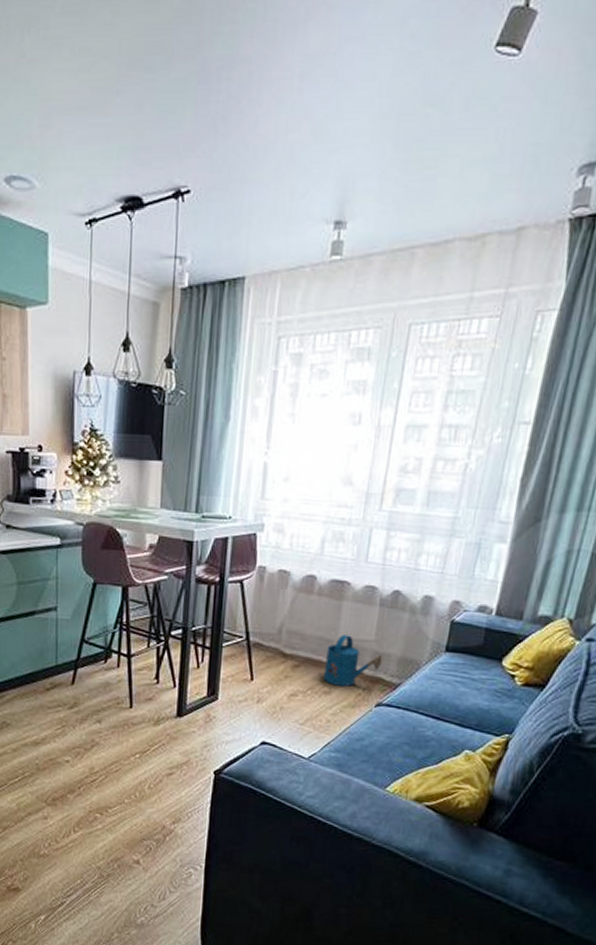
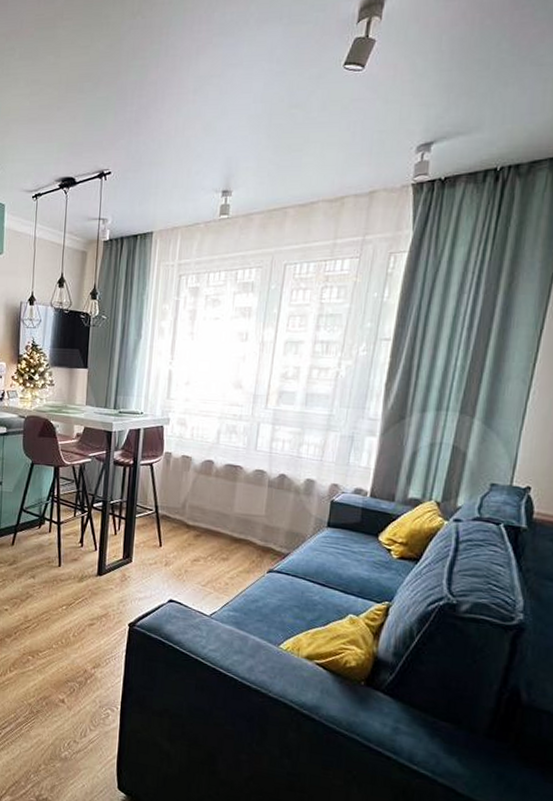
watering can: present [323,634,383,686] -> none [221,510,273,555]

